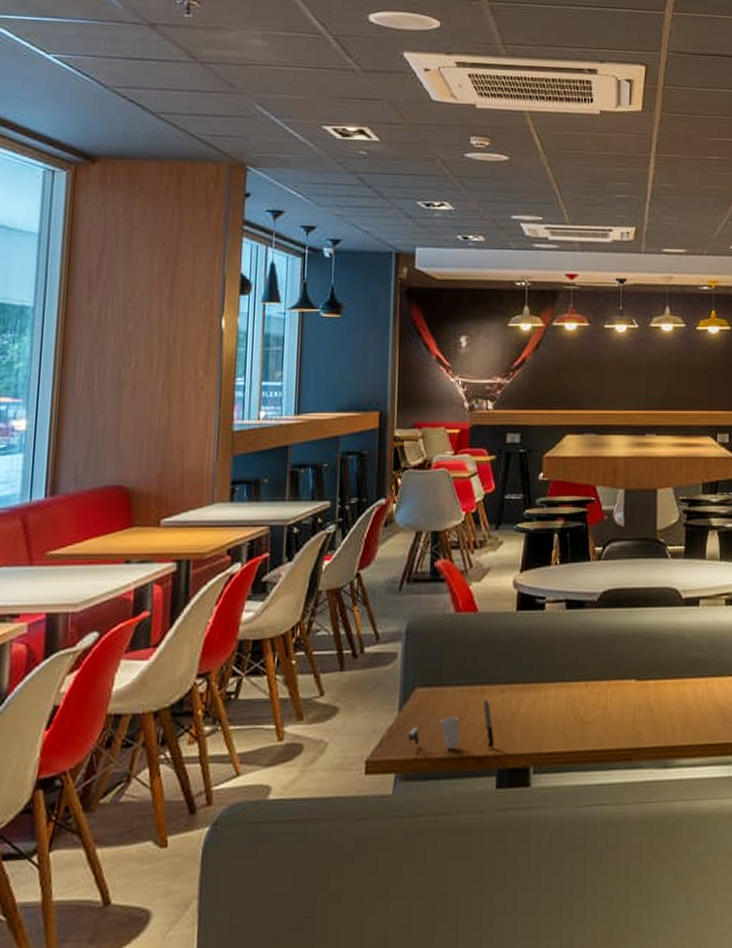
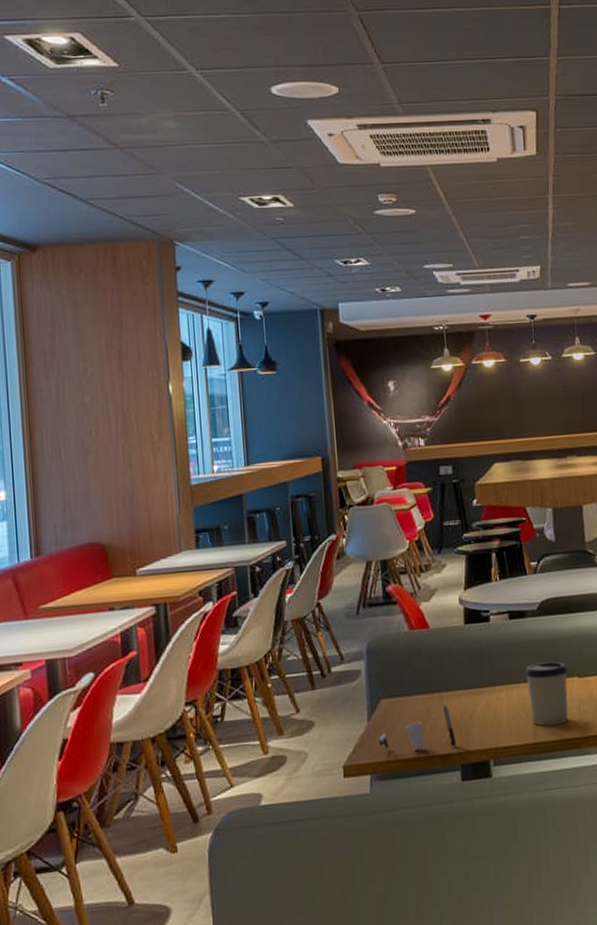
cup: none [578,660,626,733] -> present [525,661,568,726]

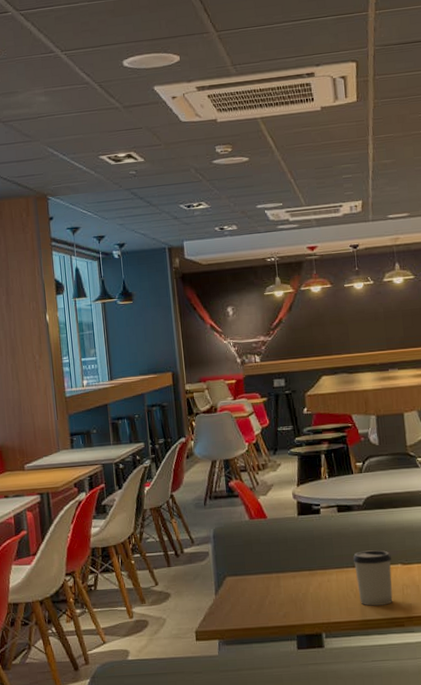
cup: present [379,704,457,750] -> none [225,583,293,621]

